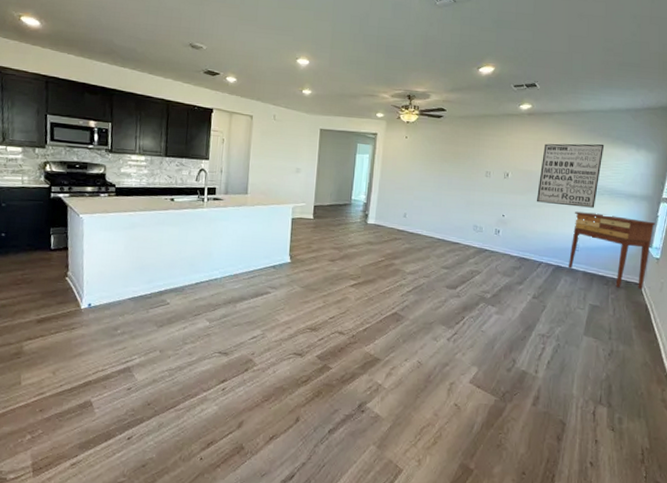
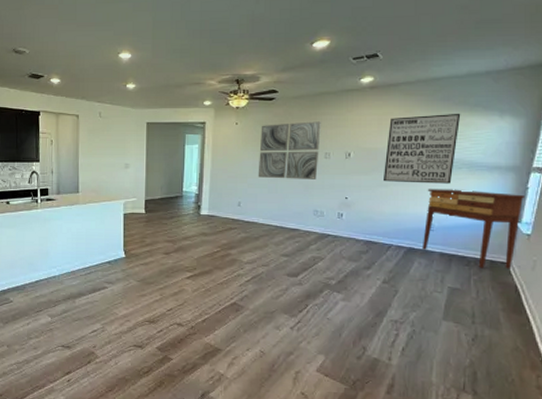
wall art: none [423,140,485,196] -> present [258,121,322,179]

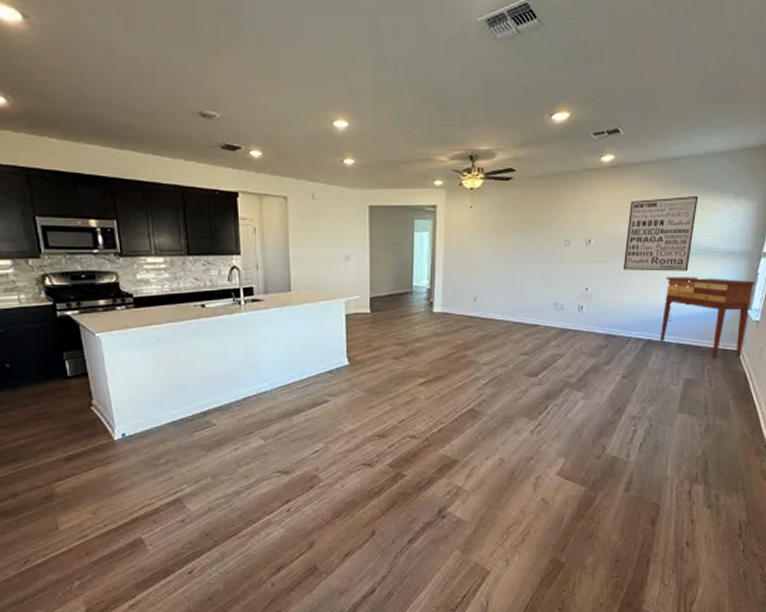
wall art: present [258,121,322,179] -> none [495,204,562,270]

